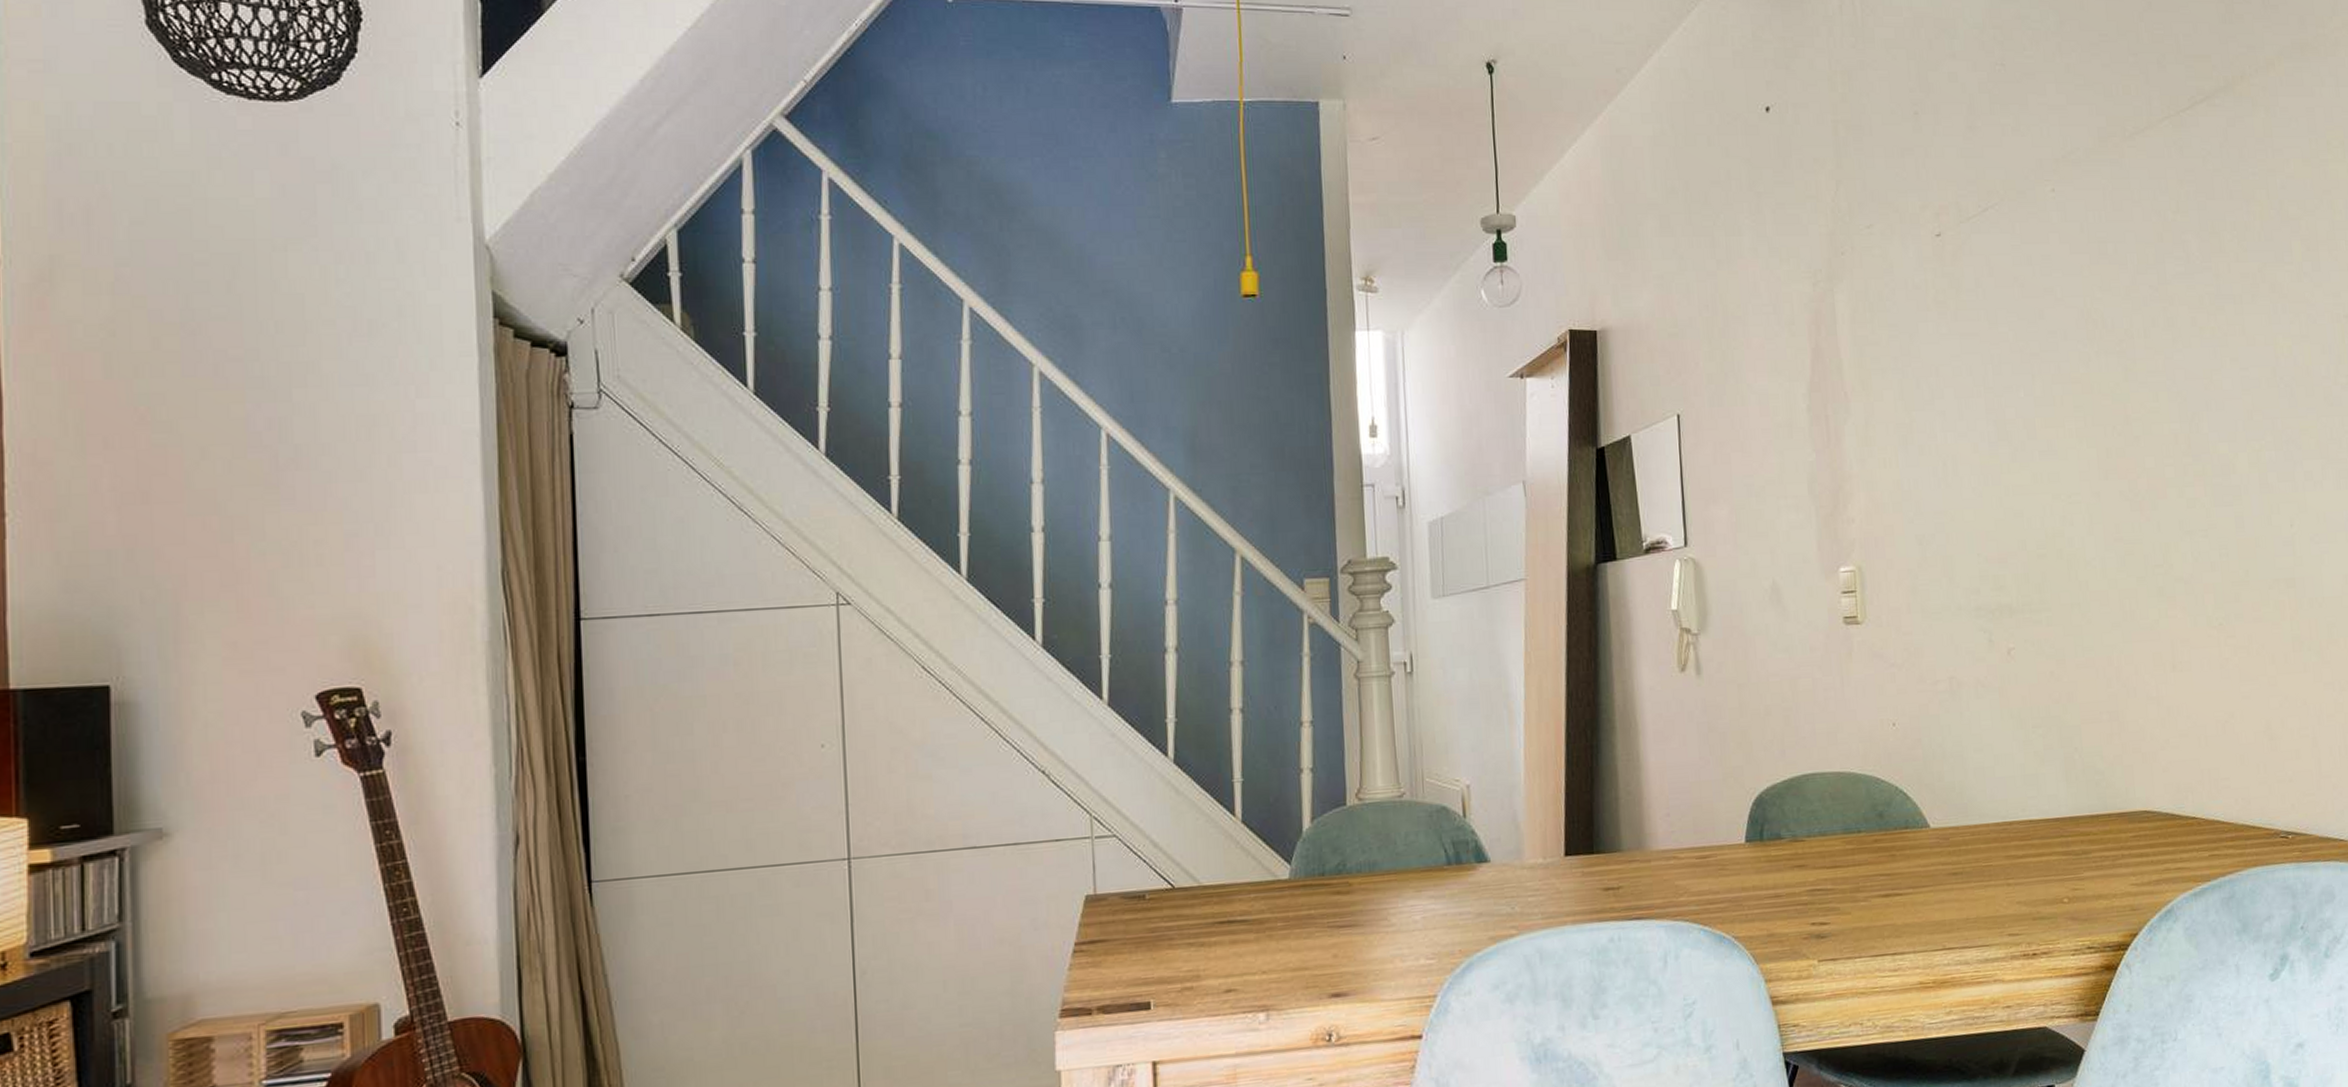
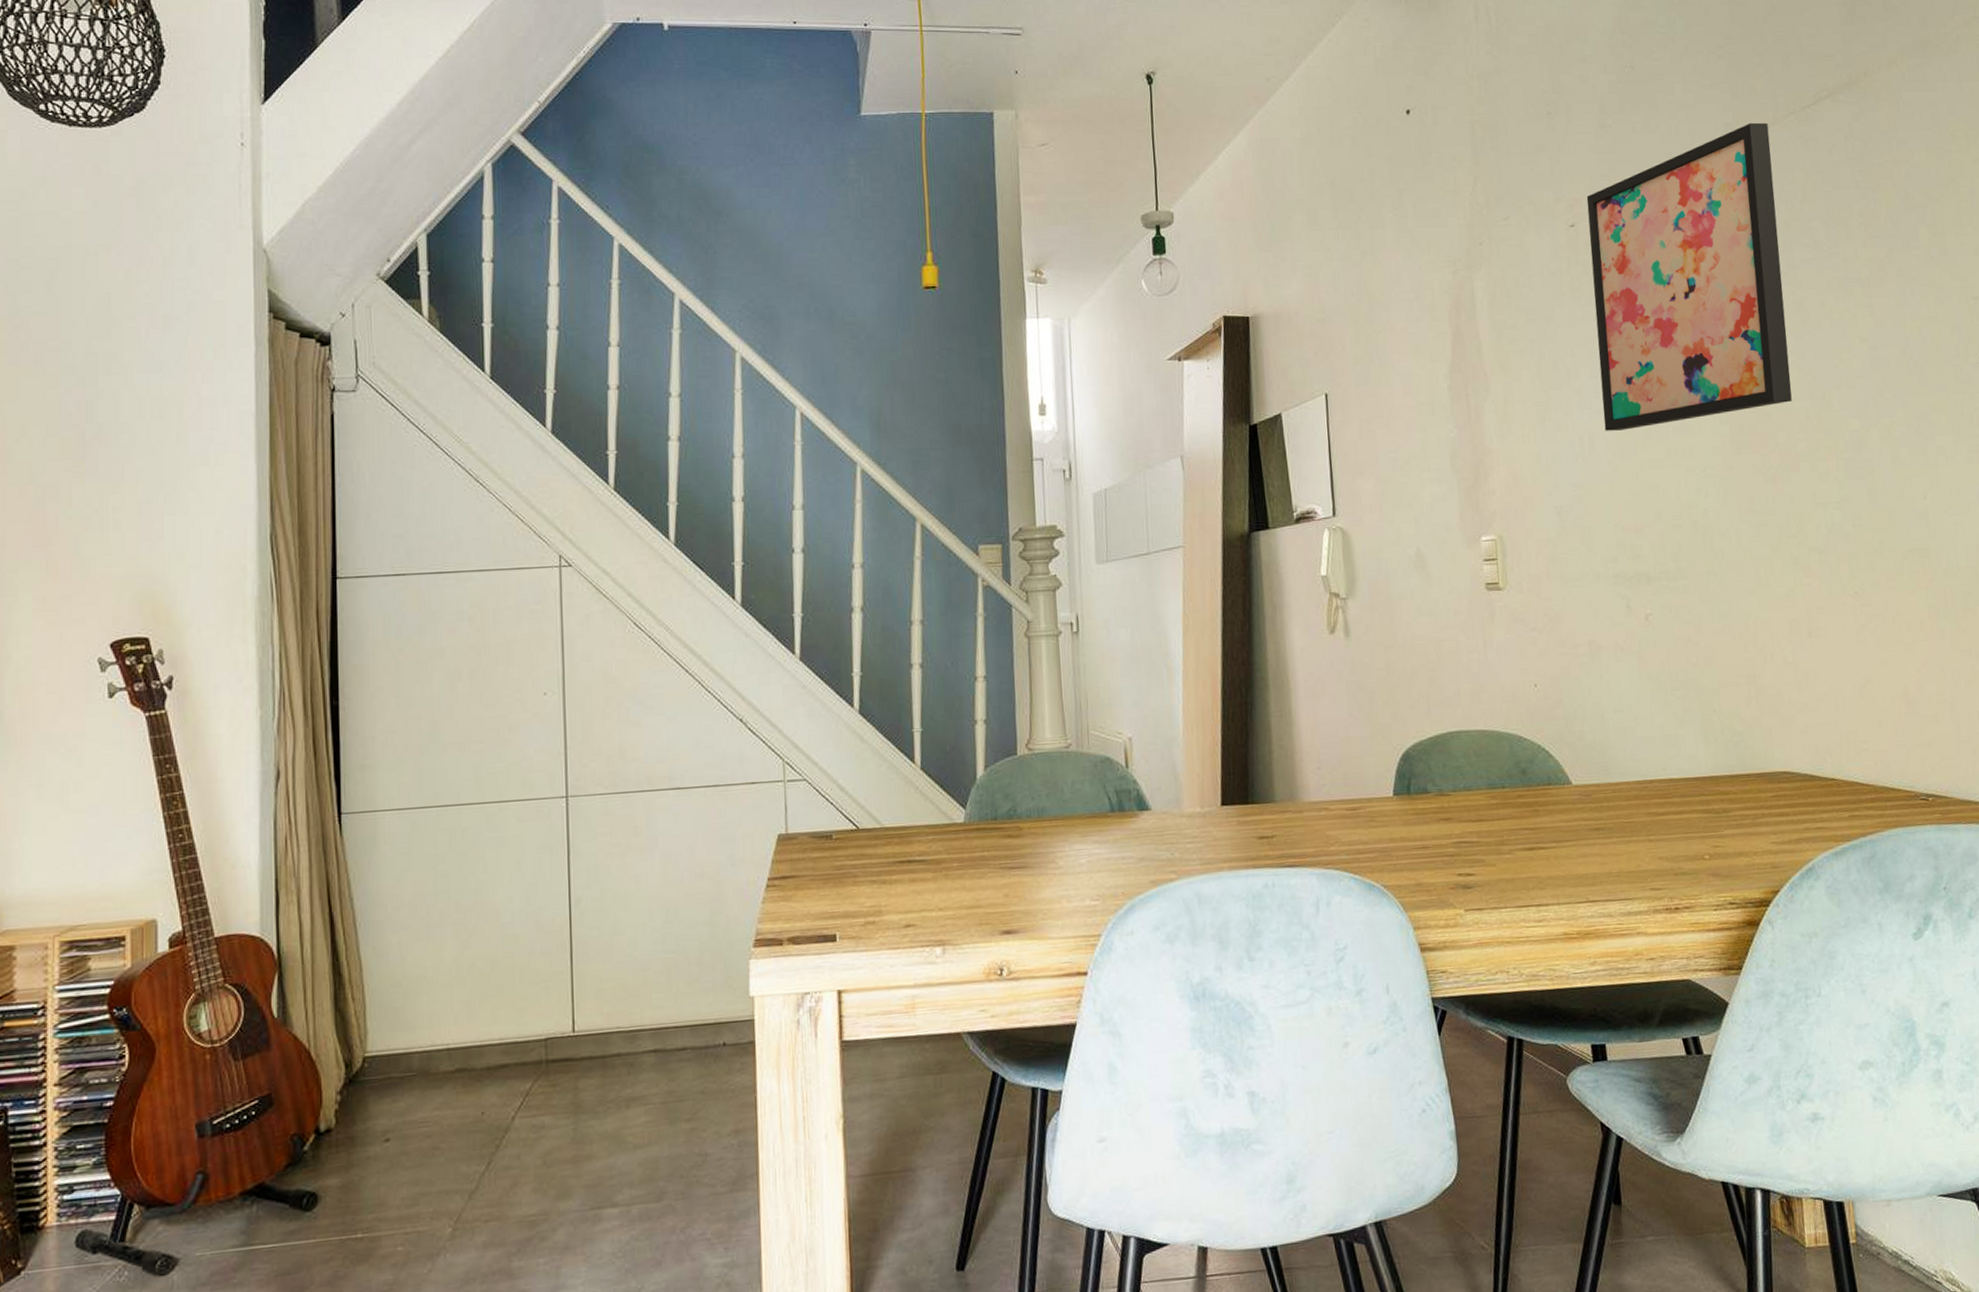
wall art: none [1953,127,2161,455] -> present [1586,122,1792,431]

